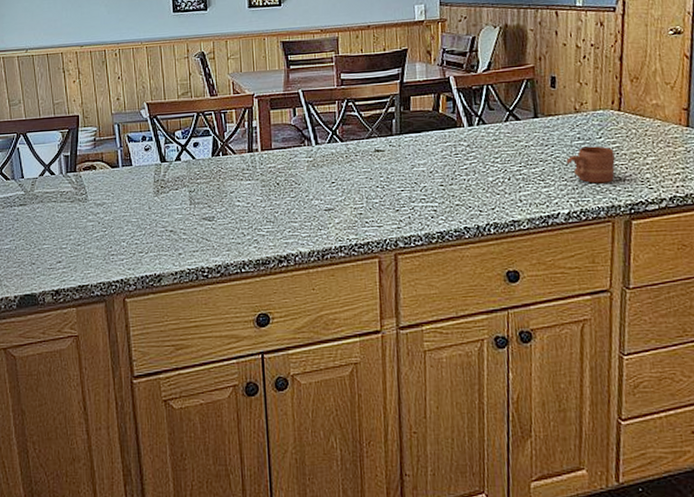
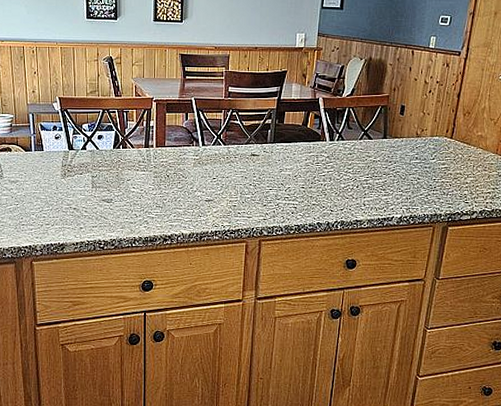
mug: present [566,146,615,184] -> none [404,165,442,196]

